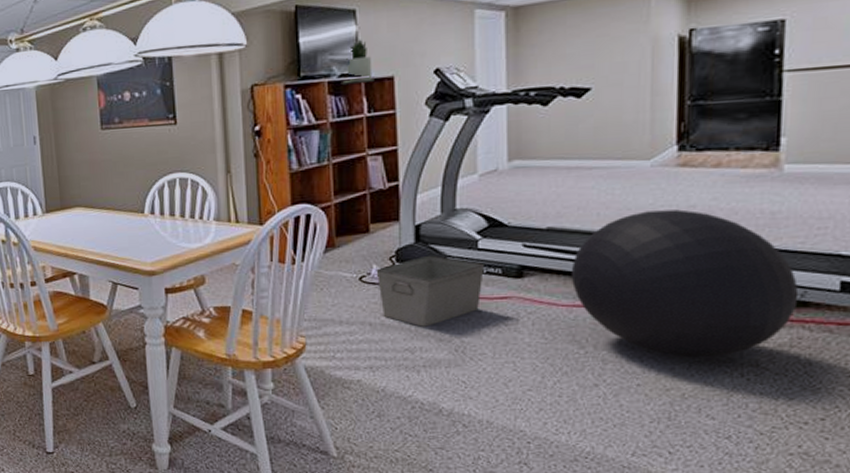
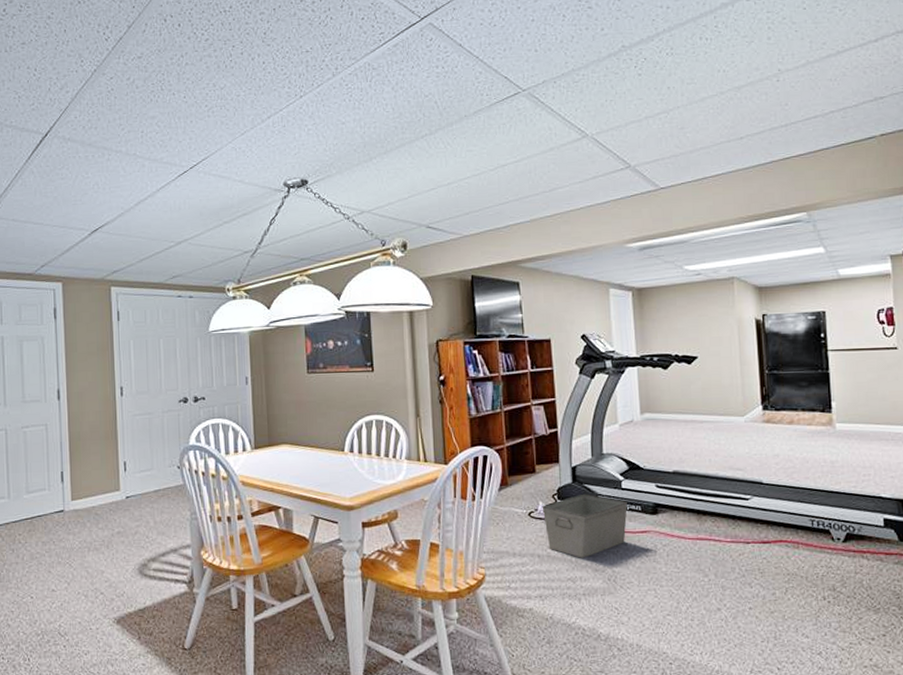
planter: present [340,39,374,86] -> none [509,306,535,345]
exercise ball: present [571,209,799,358] -> none [693,458,857,583]

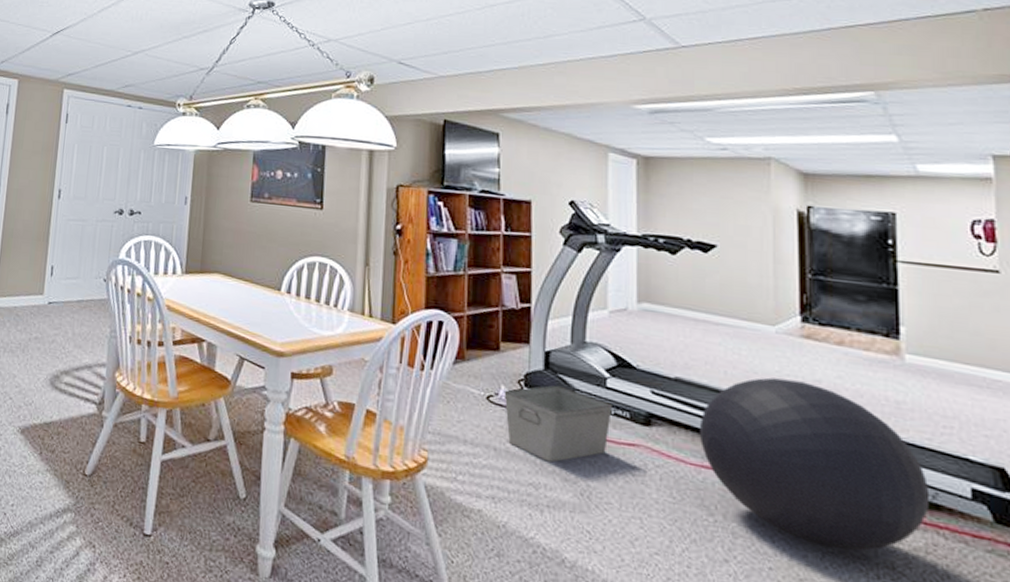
exercise ball: none [693,458,857,583] -> present [699,377,930,551]

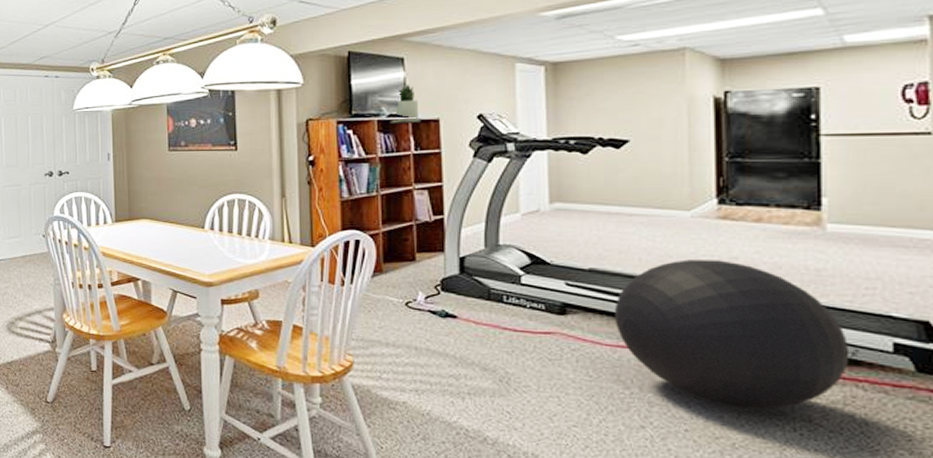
planter: none [481,160,513,203] -> present [389,84,421,125]
storage bin: present [503,385,612,463] -> none [421,286,527,355]

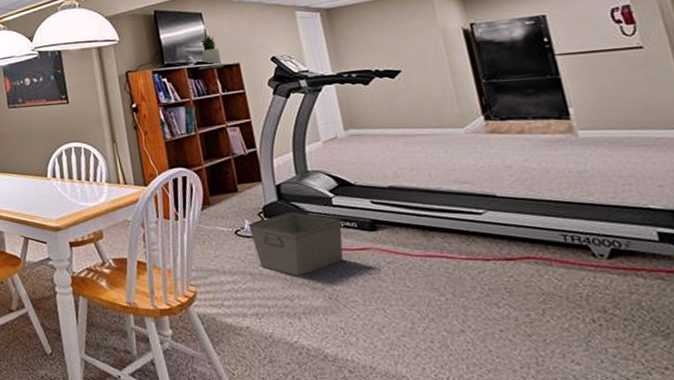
storage bin: none [421,286,527,355] -> present [248,211,344,276]
exercise ball: present [614,259,850,409] -> none [416,169,625,304]

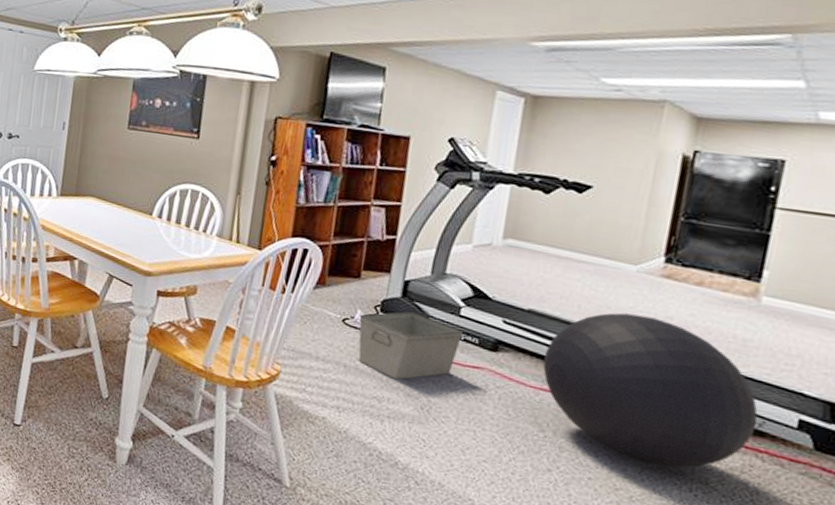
planter: present [197,35,224,71] -> none [359,95,392,138]
exercise ball: none [416,169,625,304] -> present [543,312,758,468]

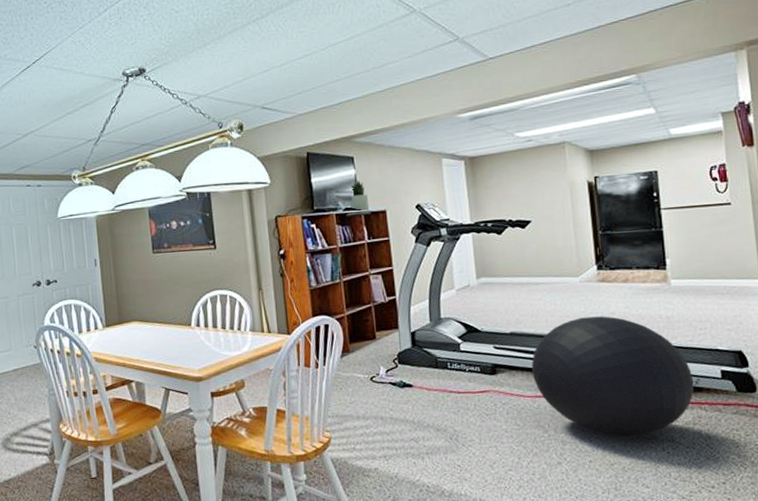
storage bin: present [358,311,463,380] -> none [383,357,467,419]
planter: none [359,95,392,138] -> present [345,180,371,217]

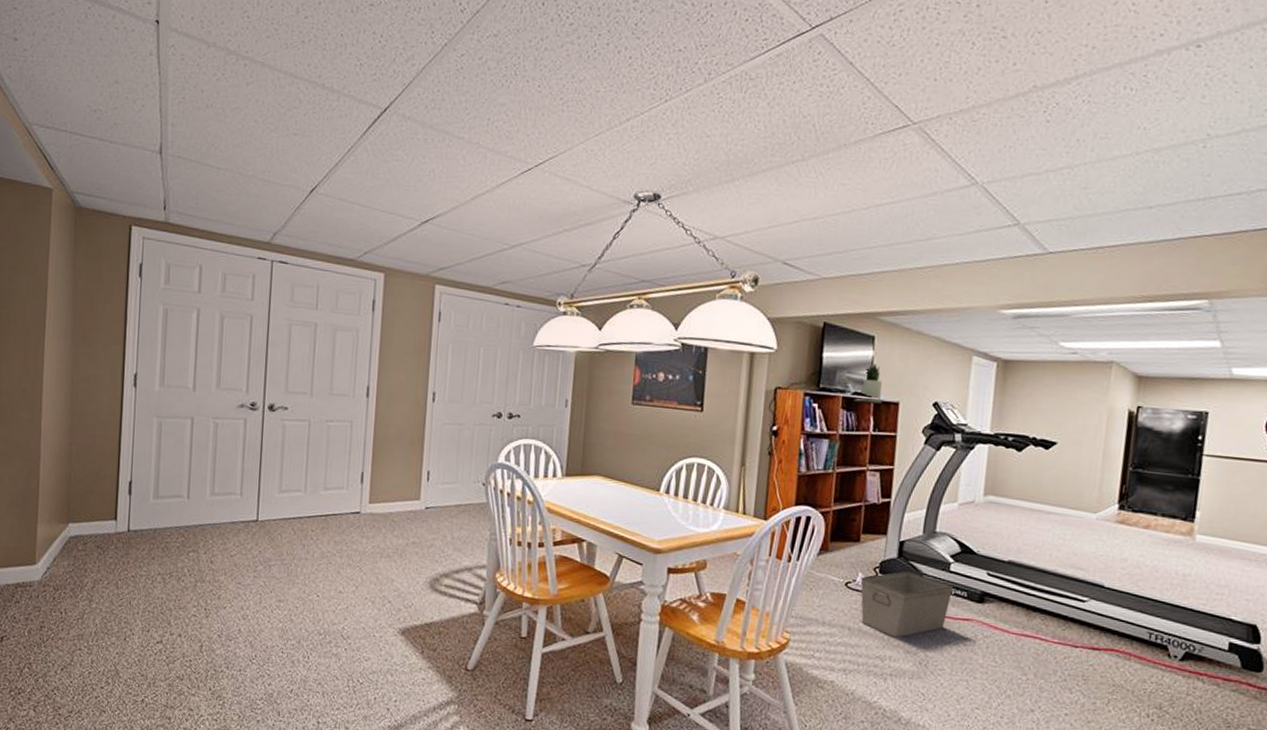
storage bin: none [383,357,467,419] -> present [860,571,953,638]
exercise ball: present [531,316,695,436] -> none [1022,558,1198,697]

